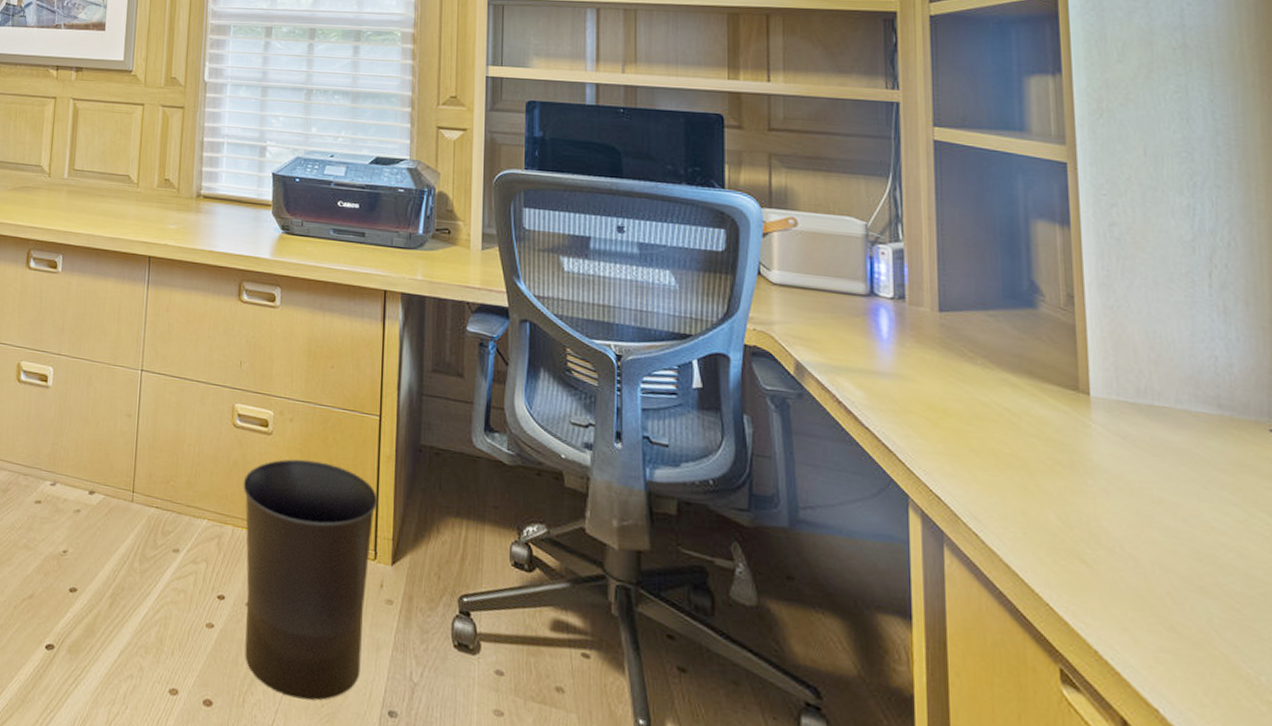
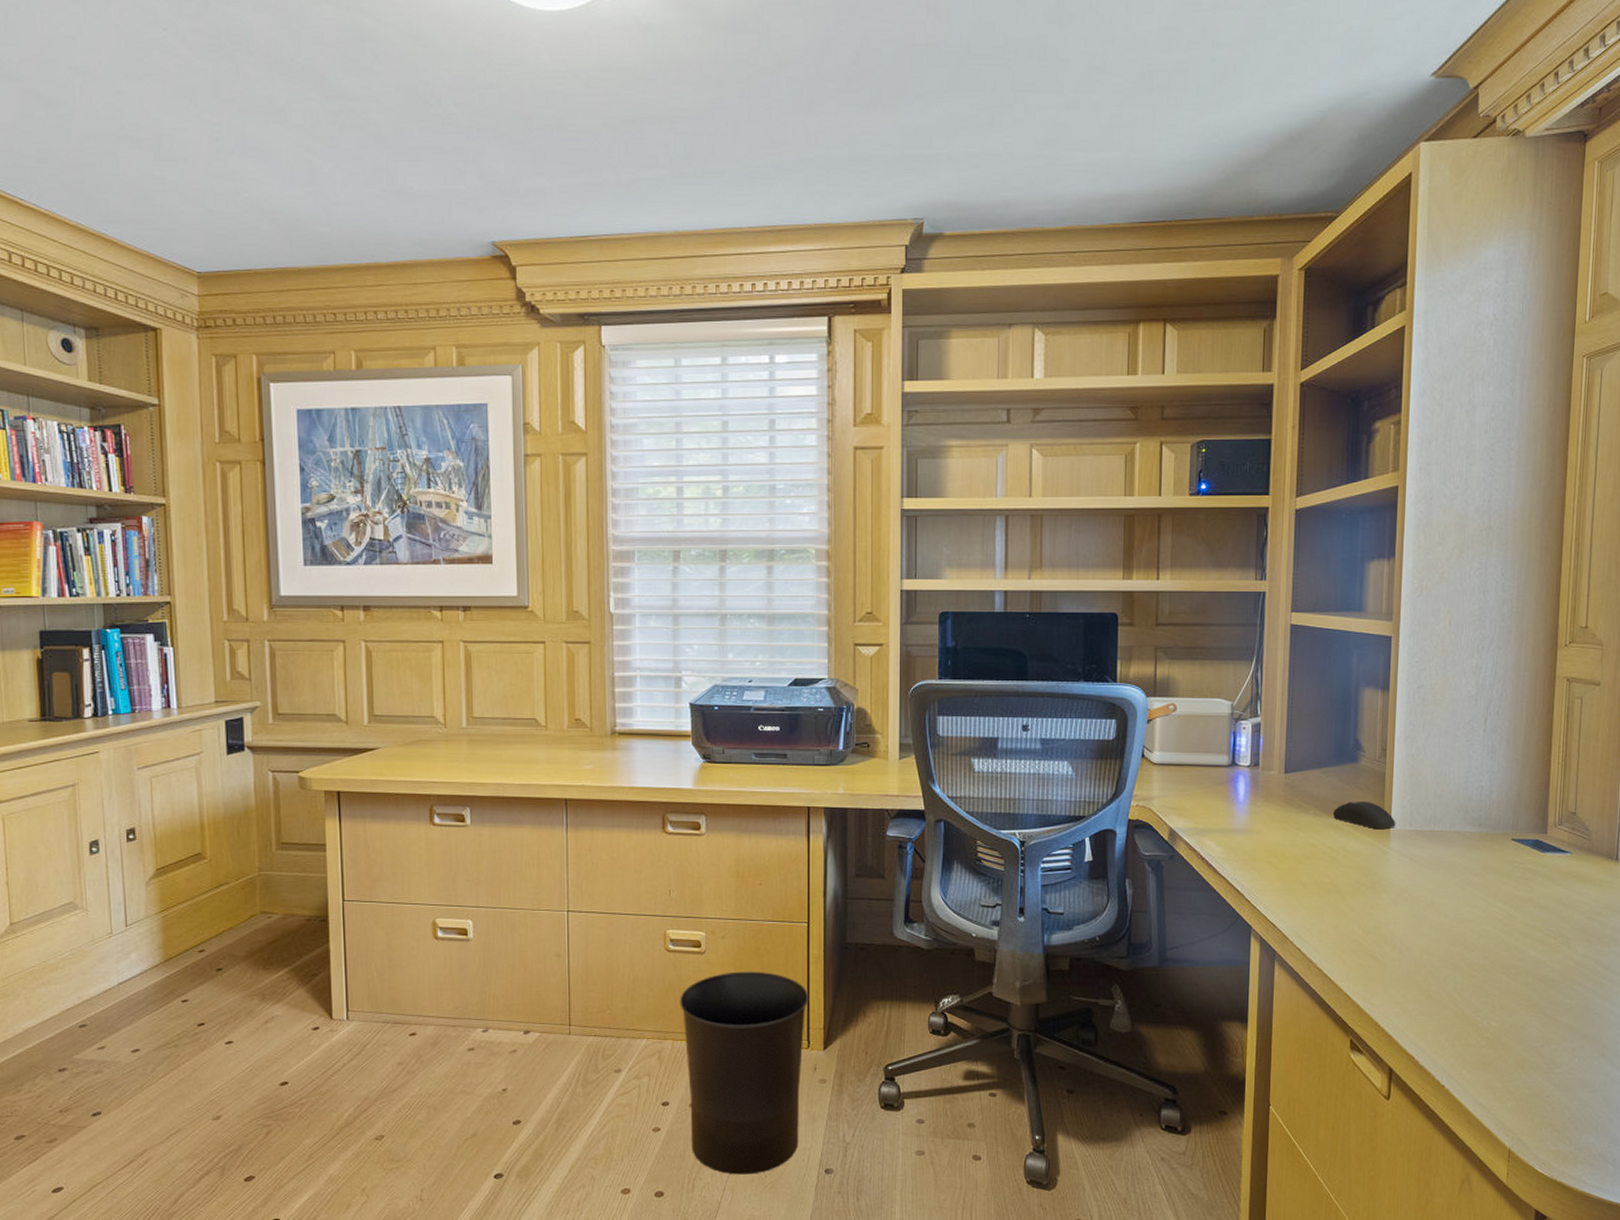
computer mouse: none [1007,355,1097,396] -> present [1332,801,1396,830]

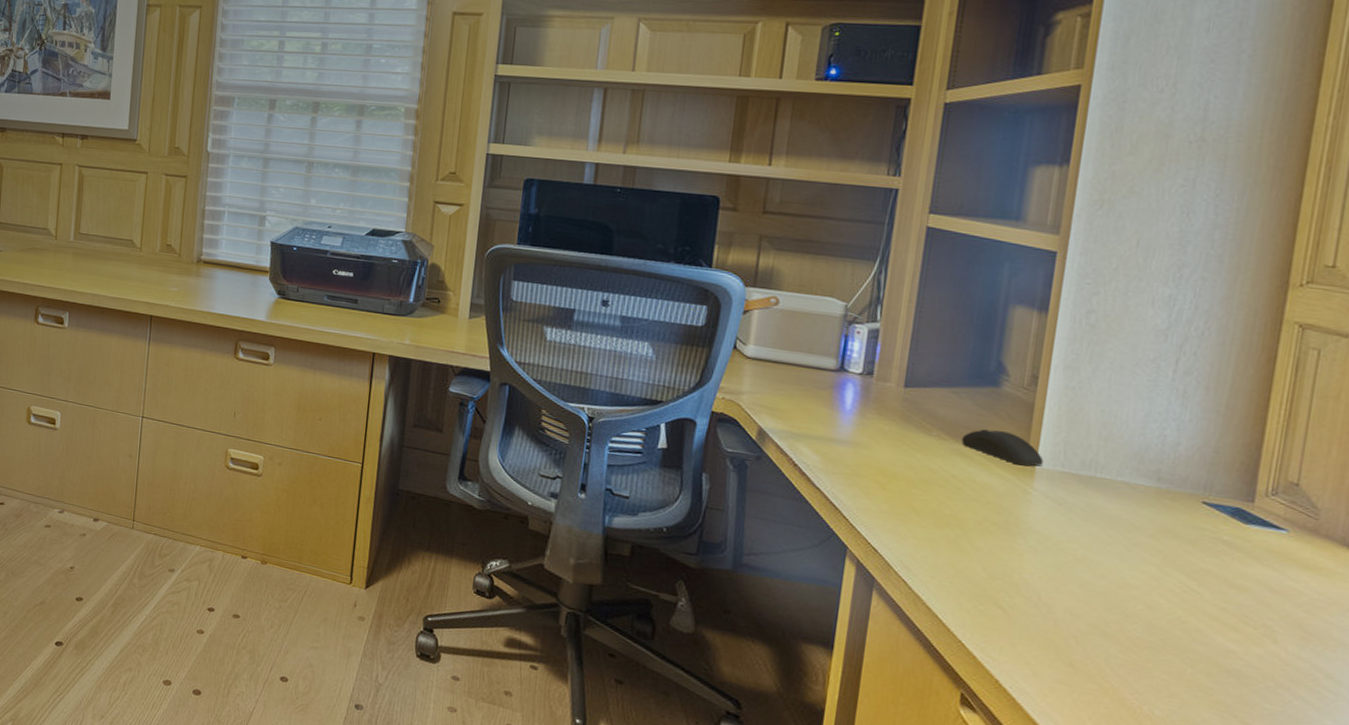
waste bin: present [680,971,809,1175] -> none [230,497,356,694]

